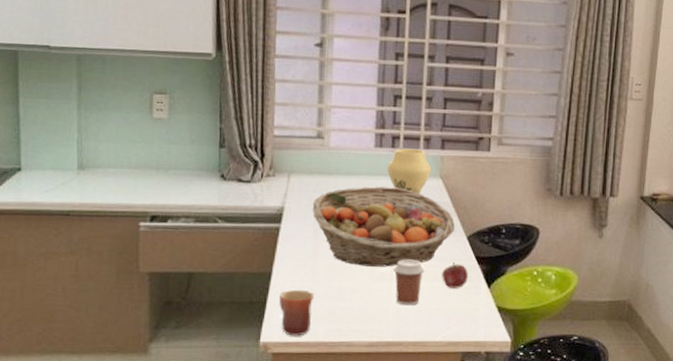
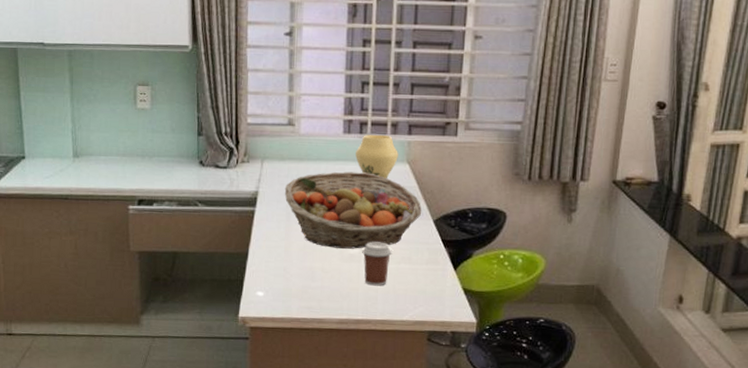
mug: present [278,289,315,336] -> none [255,269,288,313]
apple: present [442,262,468,289] -> none [409,245,435,271]

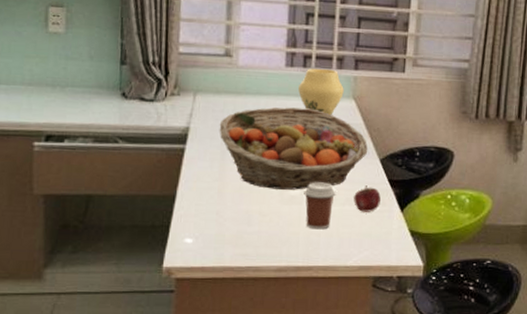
apple: none [409,245,435,271] -> present [354,185,381,212]

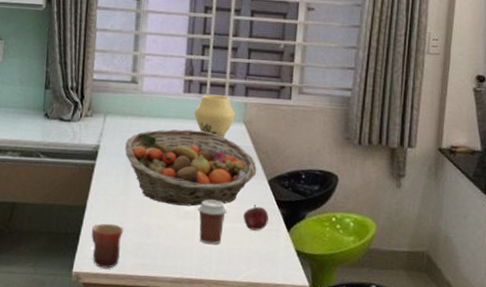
mug: none [183,212,221,261] -> present [91,223,124,269]

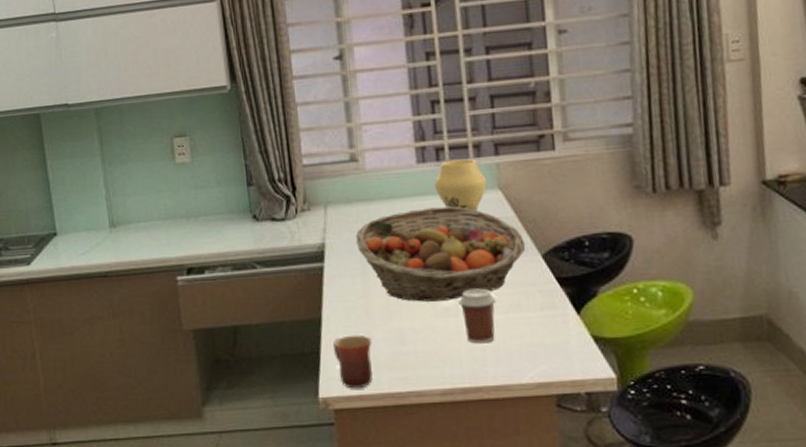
apple: present [243,205,269,231] -> none [517,287,551,319]

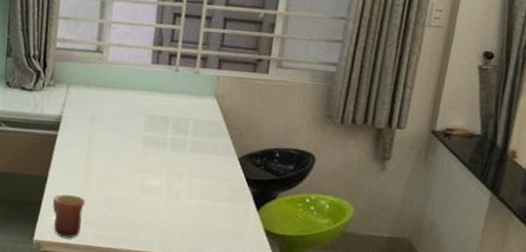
fruit basket: present [355,206,526,302] -> none [88,101,227,181]
vase: present [434,159,487,226] -> none [162,66,207,123]
coffee cup: present [458,288,496,344] -> none [162,175,194,221]

